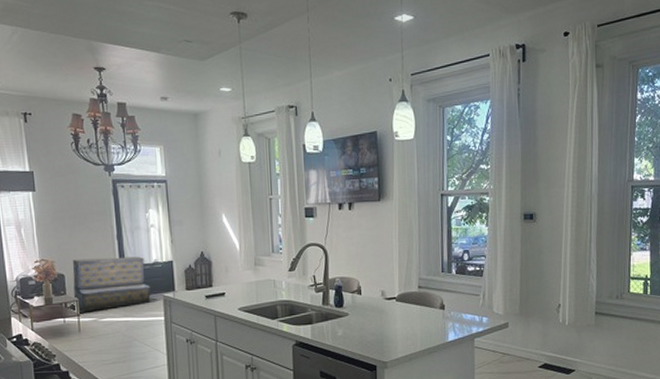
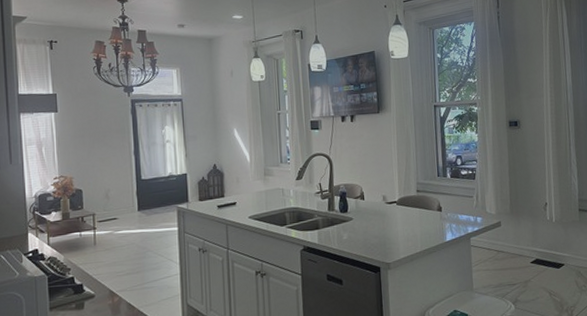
bench: present [67,256,160,313] -> none [84,170,174,227]

